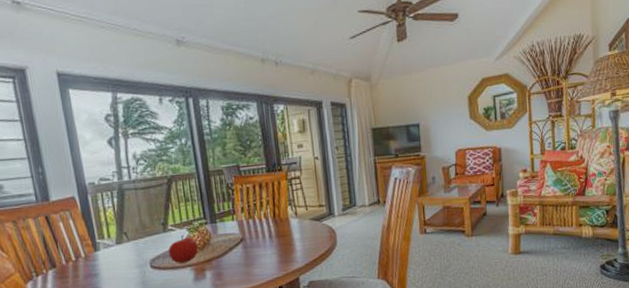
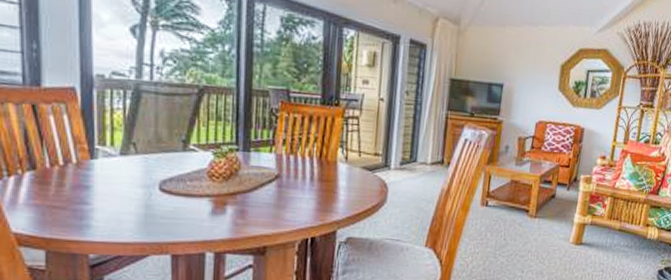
fruit: present [168,234,198,264] -> none [184,158,223,192]

